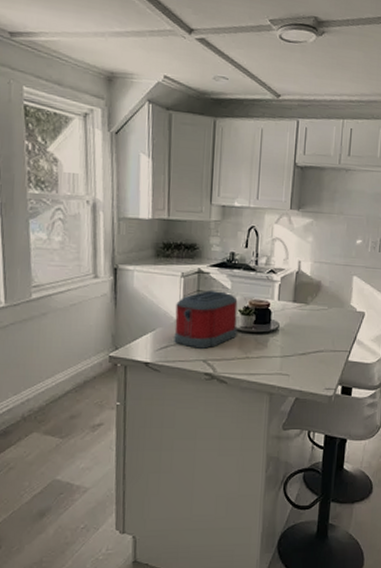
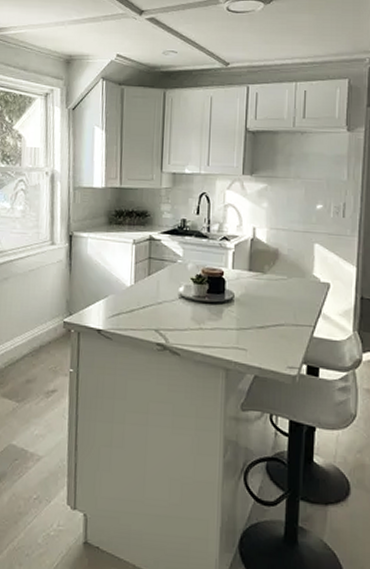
toaster: present [174,290,238,349] -> none [126,258,190,318]

